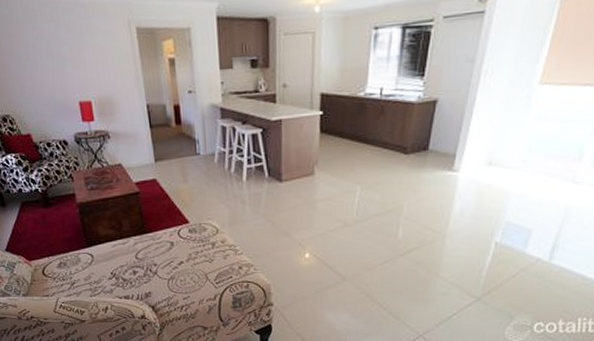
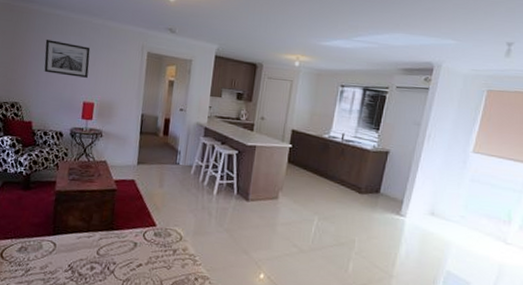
wall art: none [16,32,76,75] -> present [44,40,91,78]

